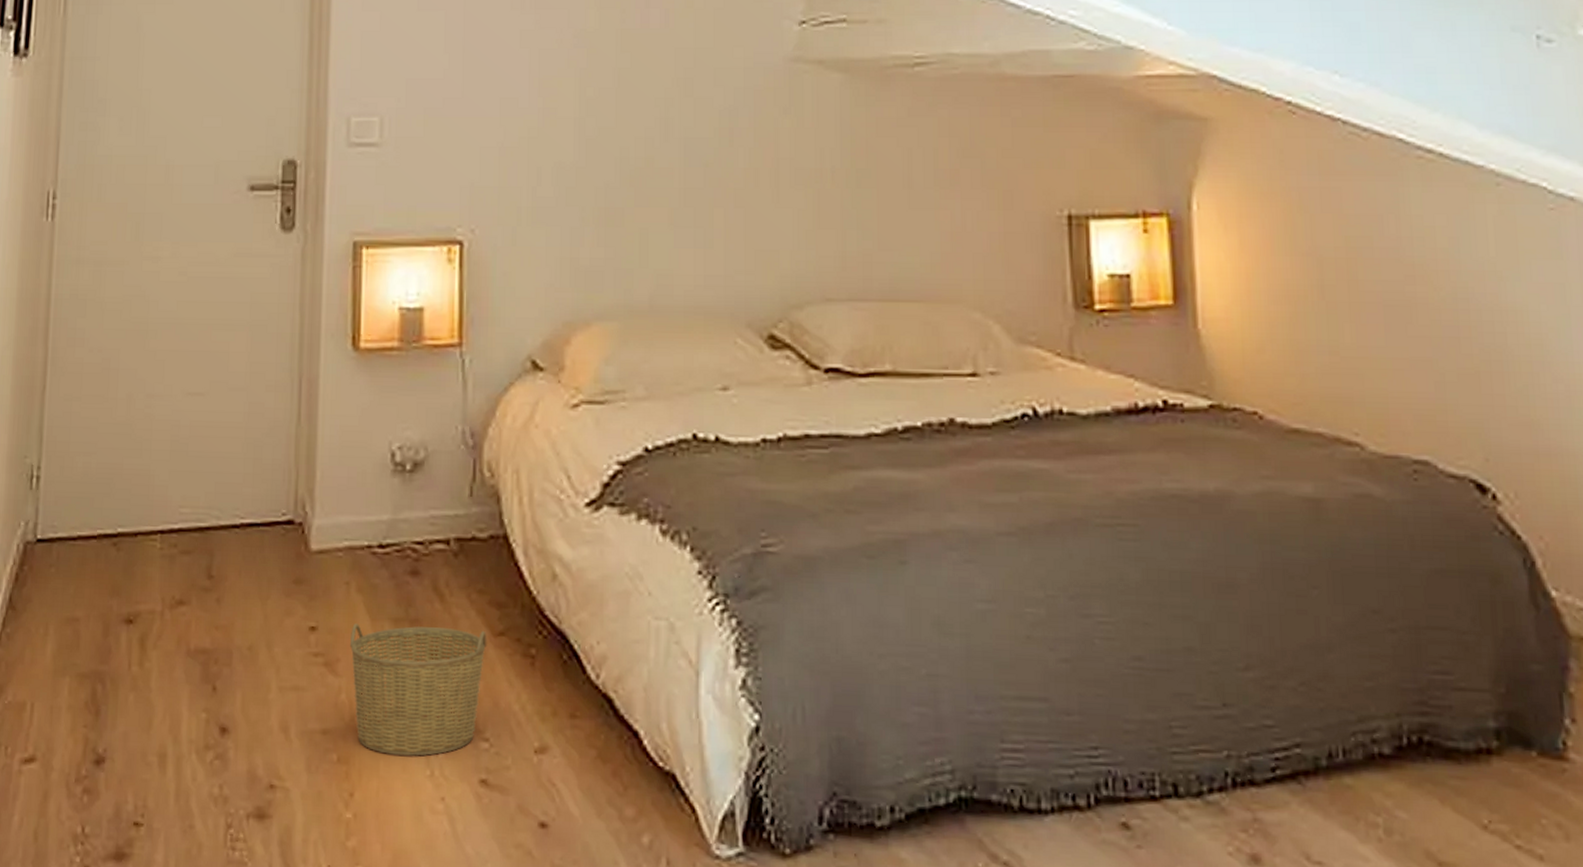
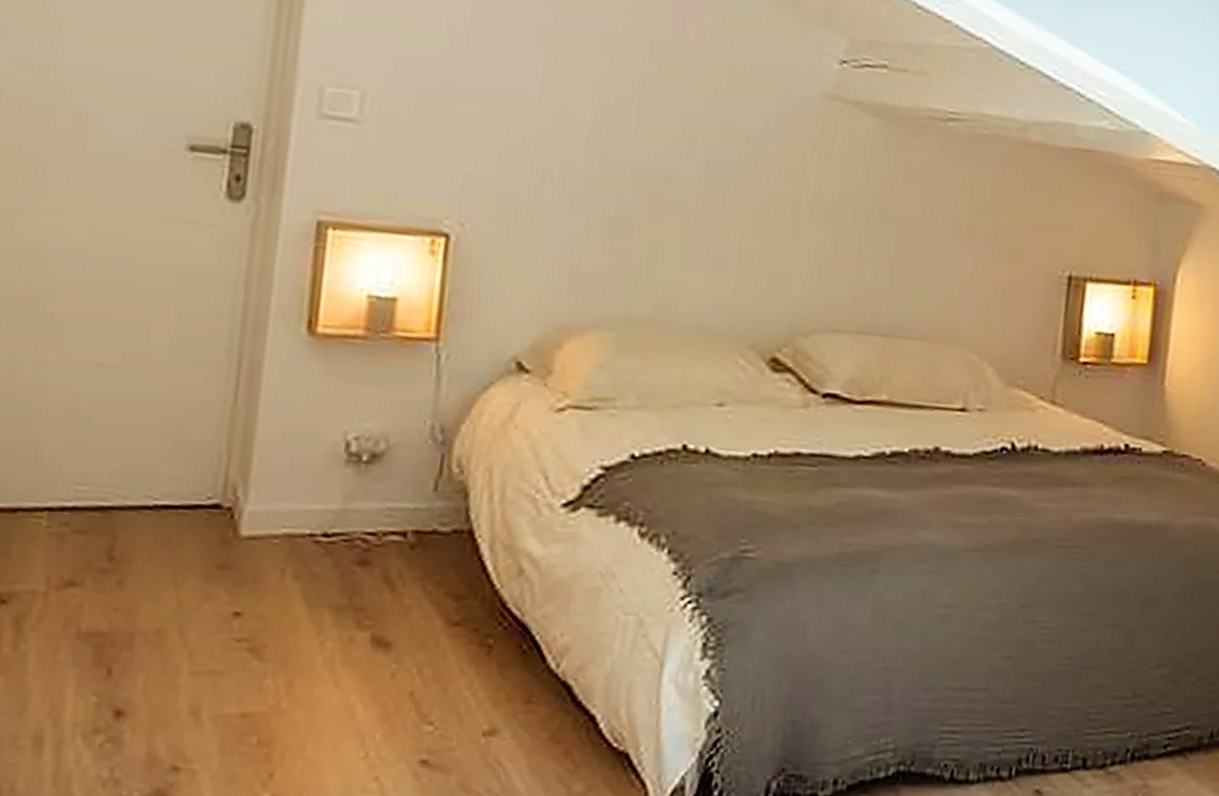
basket: present [349,623,487,756] -> none [280,610,441,739]

